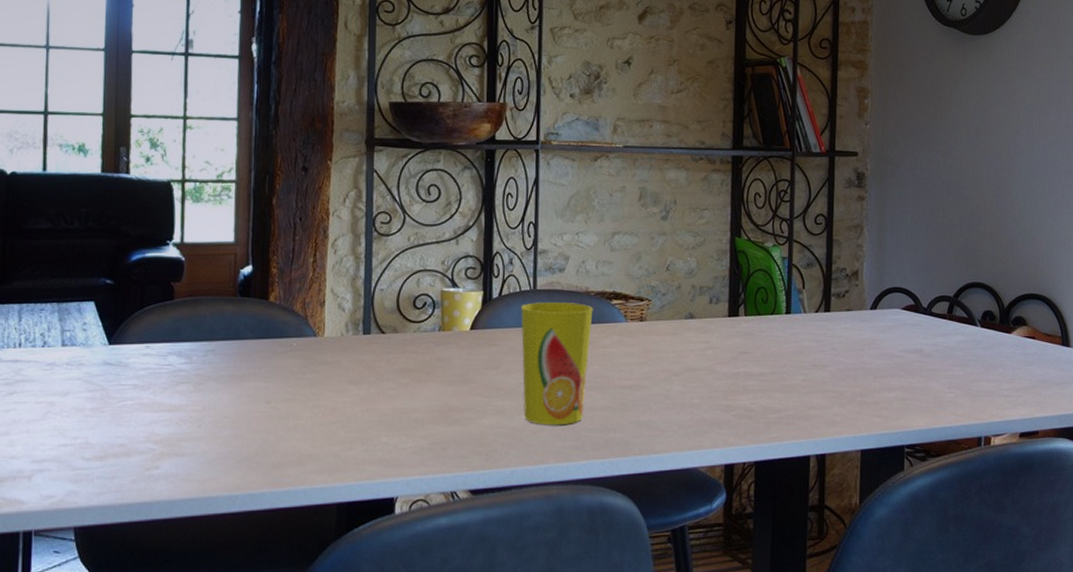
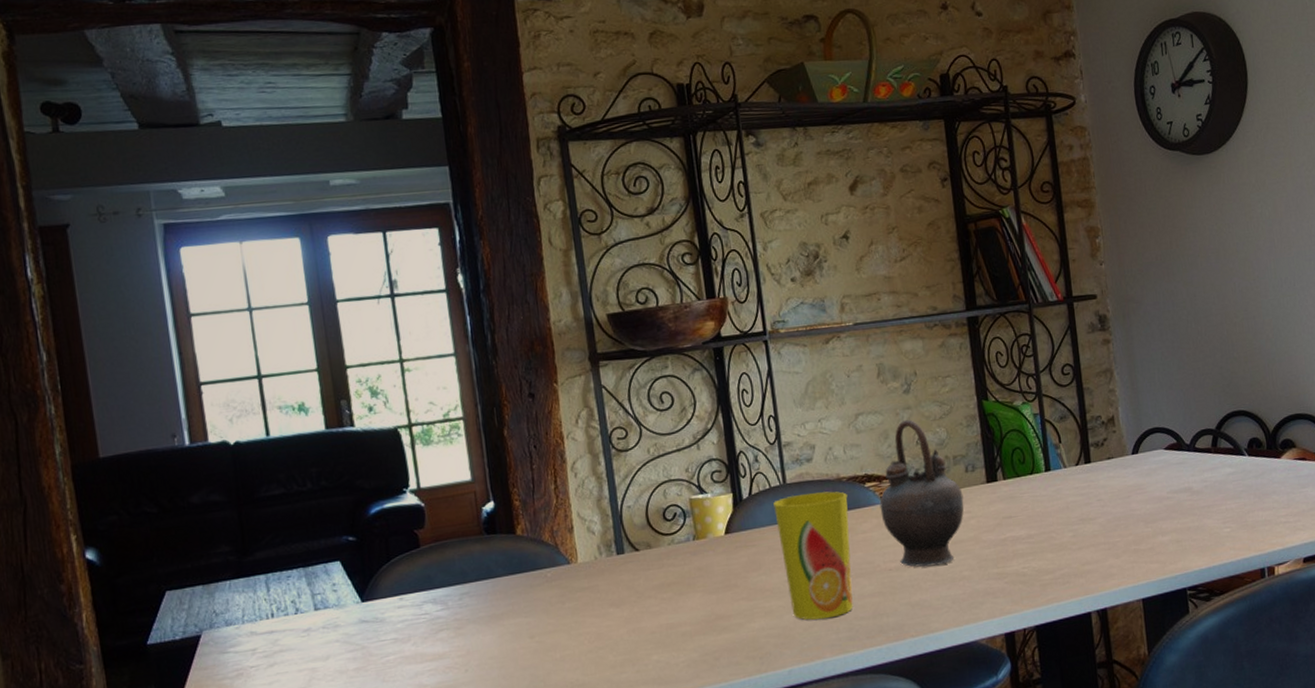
teapot: none [622,245,704,389] -> present [879,420,964,567]

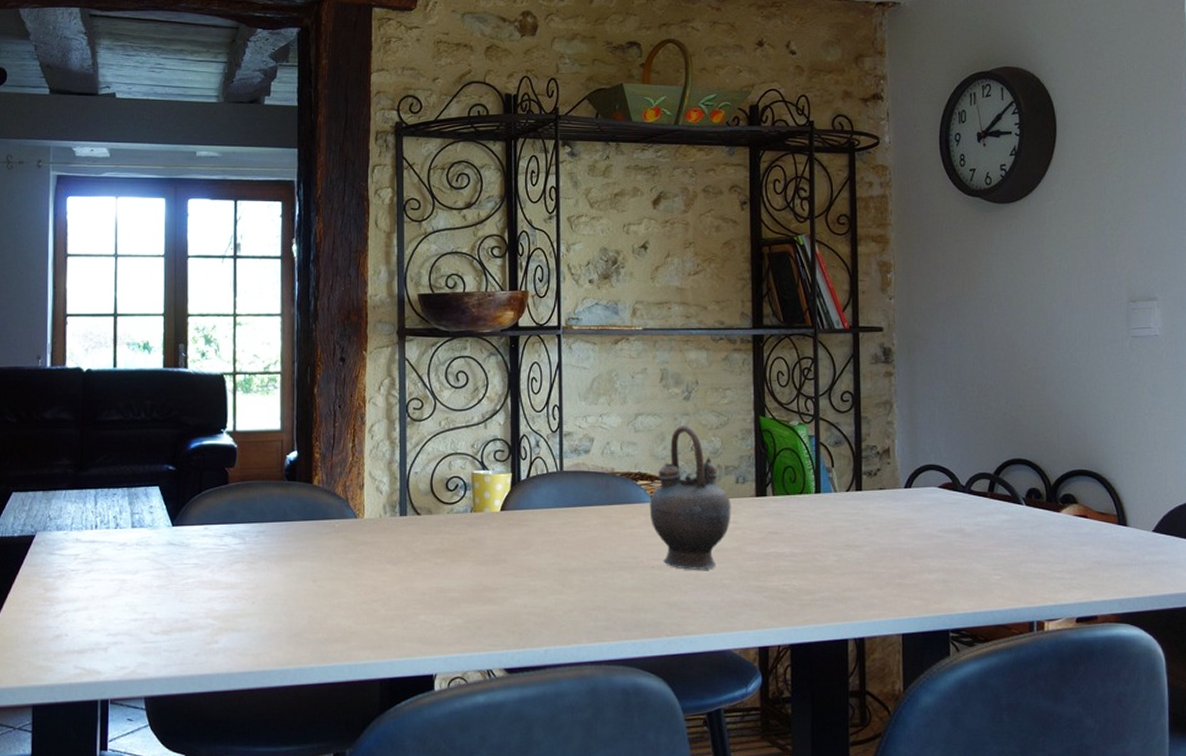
cup: present [773,491,853,620] -> none [549,483,619,606]

